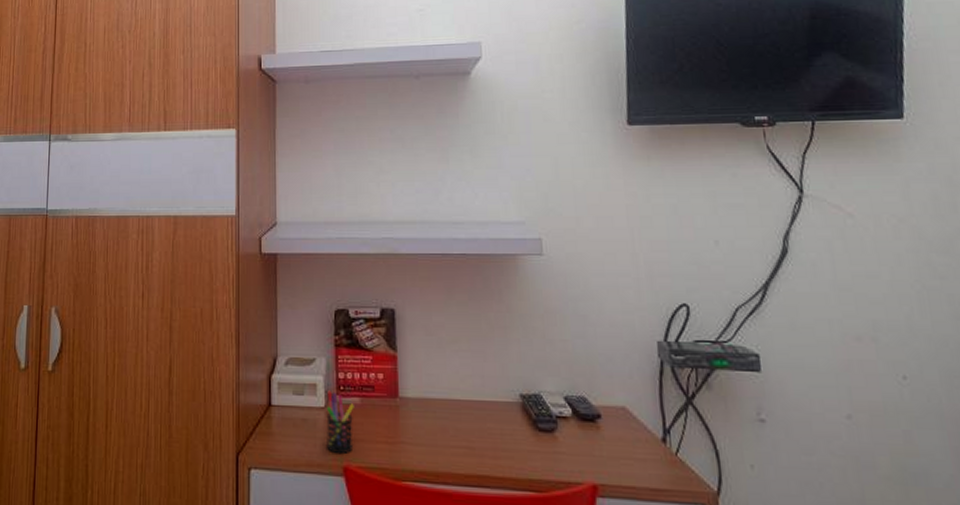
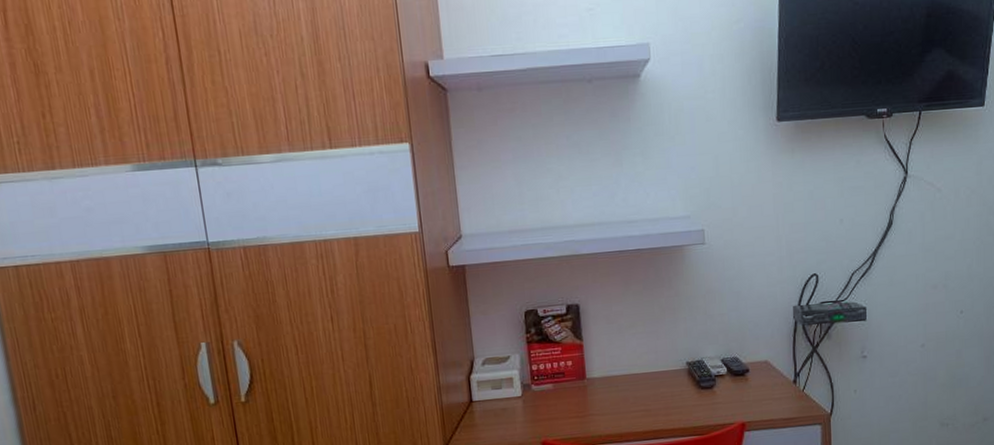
pen holder: present [326,390,354,455] -> none [523,381,549,433]

